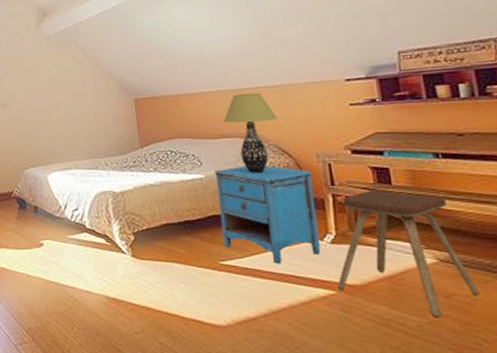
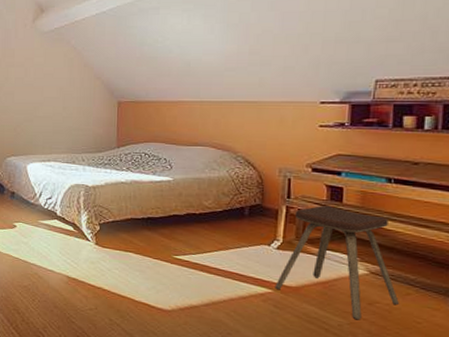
nightstand: present [215,165,321,264] -> none [180,172,271,262]
table lamp: present [223,92,278,174] -> none [199,106,250,182]

